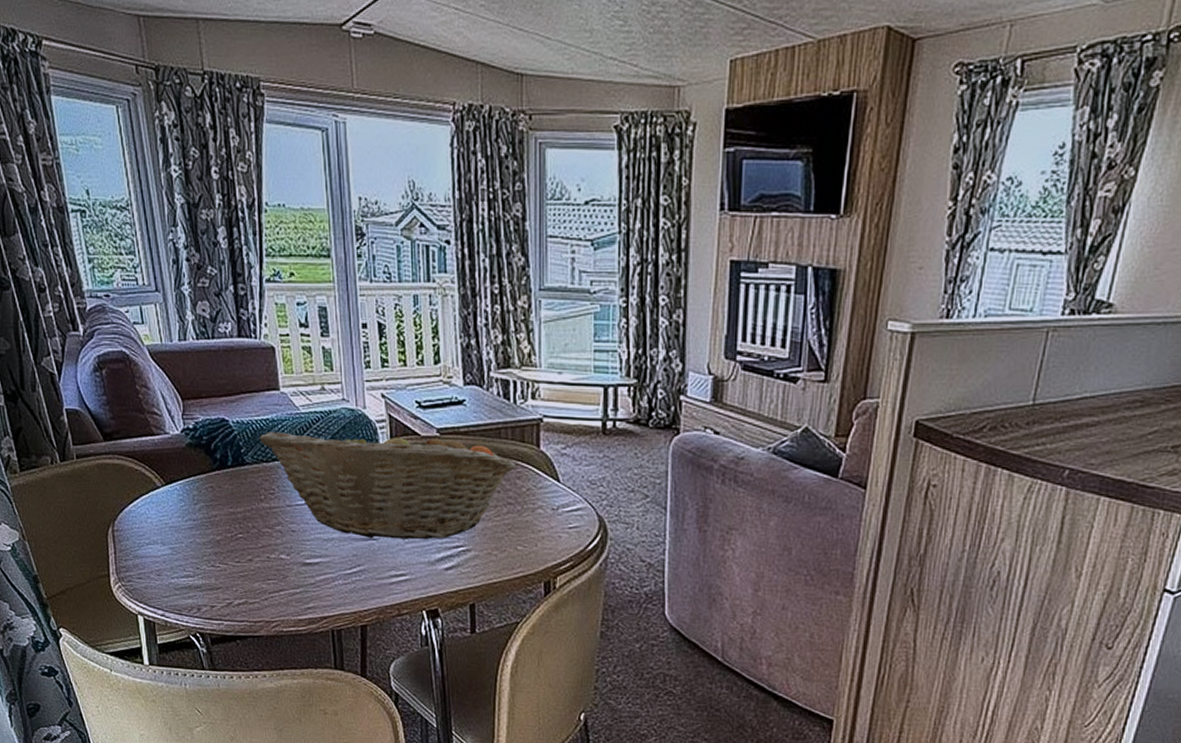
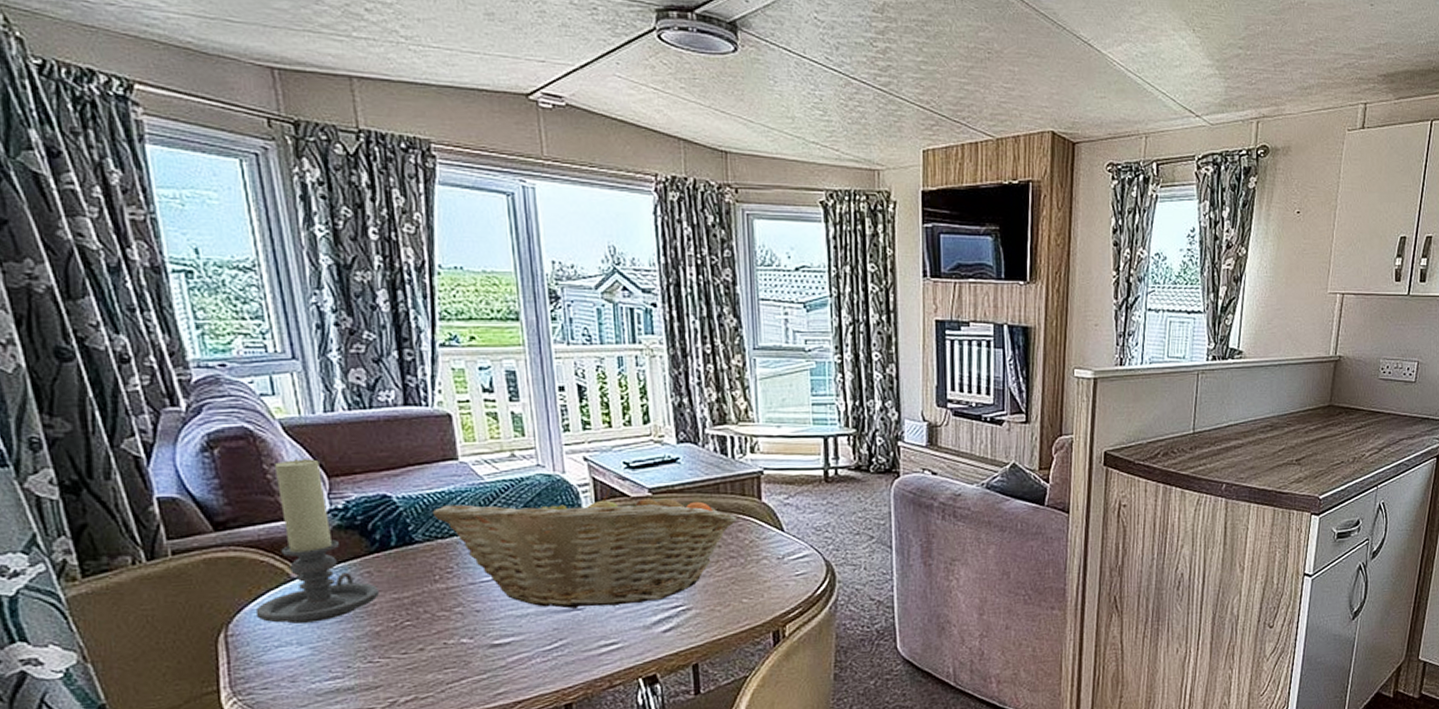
candle holder: none [132,381,219,527] -> present [255,458,379,624]

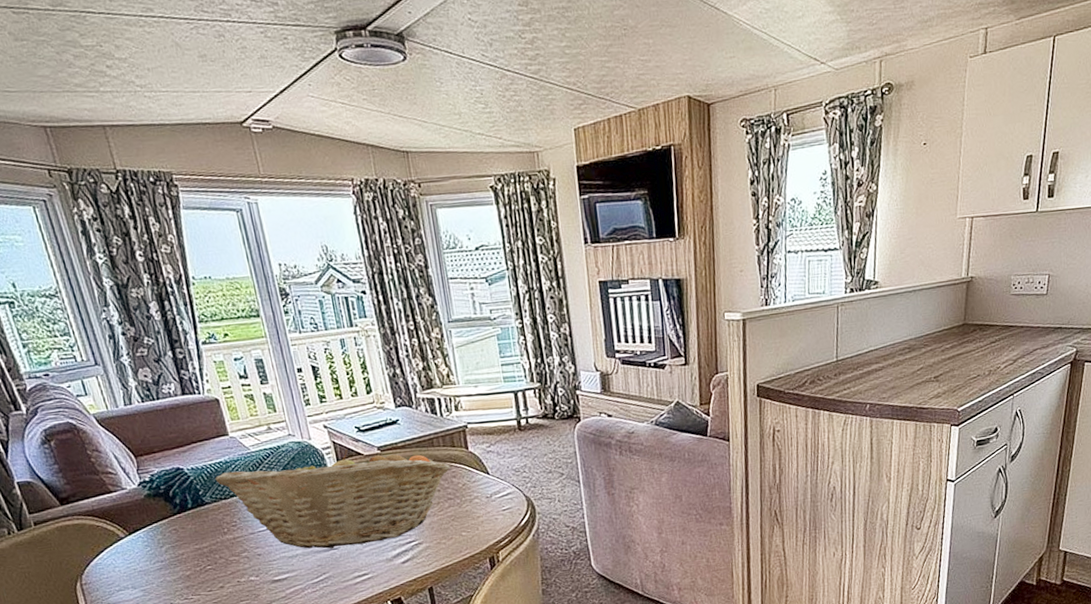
candle holder: present [255,458,379,624] -> none [95,443,185,573]

